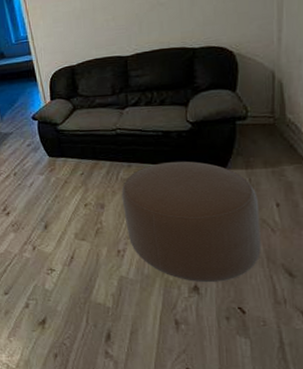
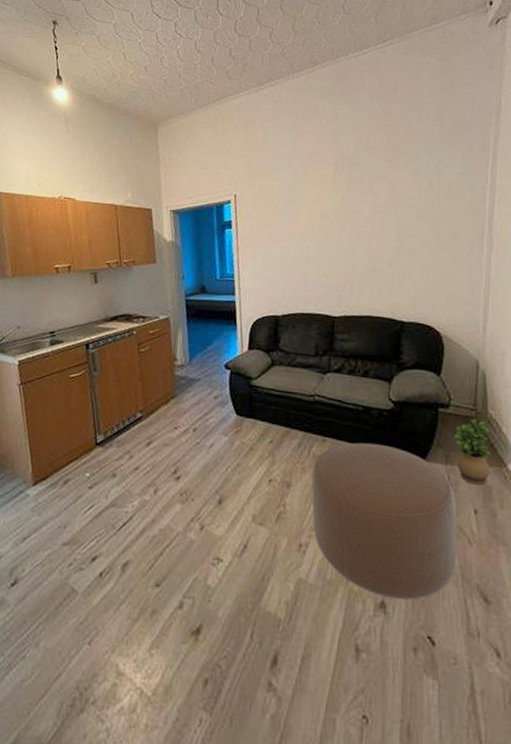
potted plant: none [253,124,292,182] -> present [454,418,492,485]

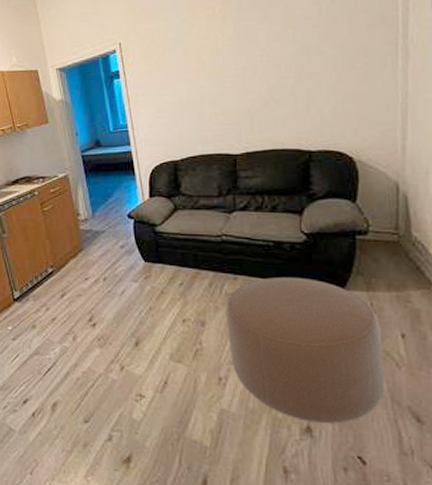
potted plant: present [454,418,492,485] -> none [374,242,418,309]

